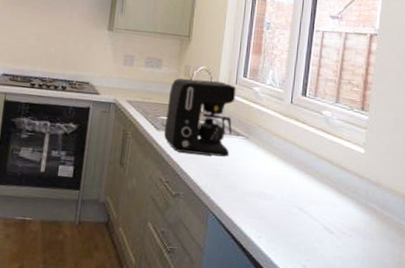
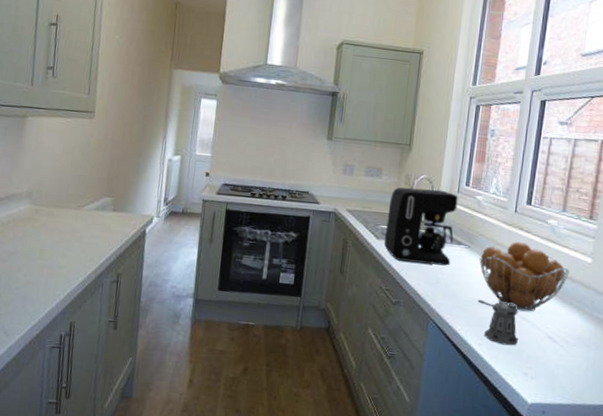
pepper shaker: none [256,192,296,238] -> present [477,300,518,346]
fruit basket: none [257,132,344,203] -> present [479,241,569,312]

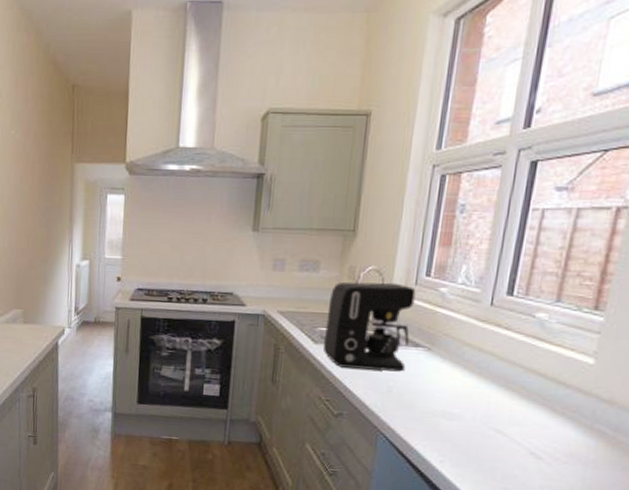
pepper shaker: present [477,300,518,346] -> none [439,411,492,463]
fruit basket: present [479,241,569,312] -> none [442,340,563,424]

